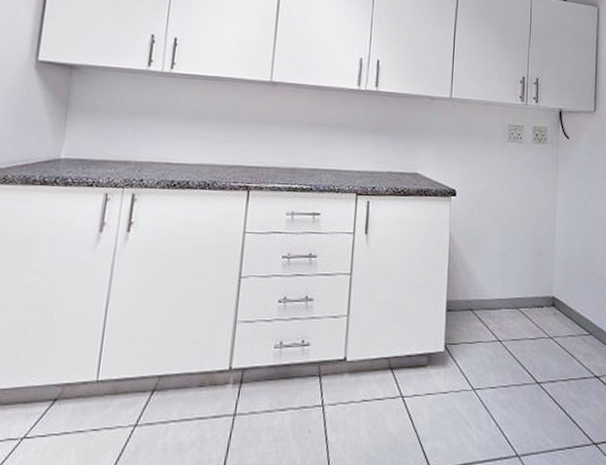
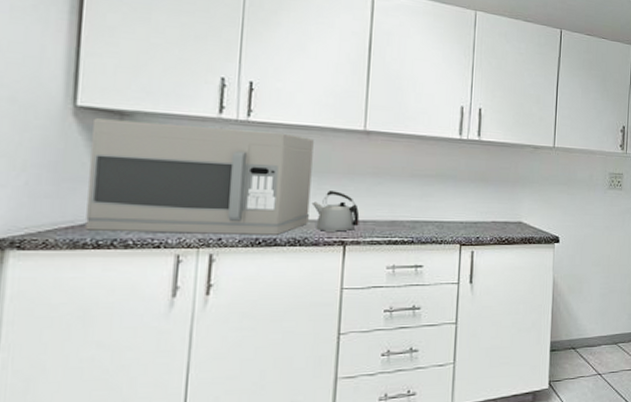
microwave: none [36,71,226,178] -> present [85,118,314,235]
kettle: none [221,138,263,178] -> present [311,191,360,233]

